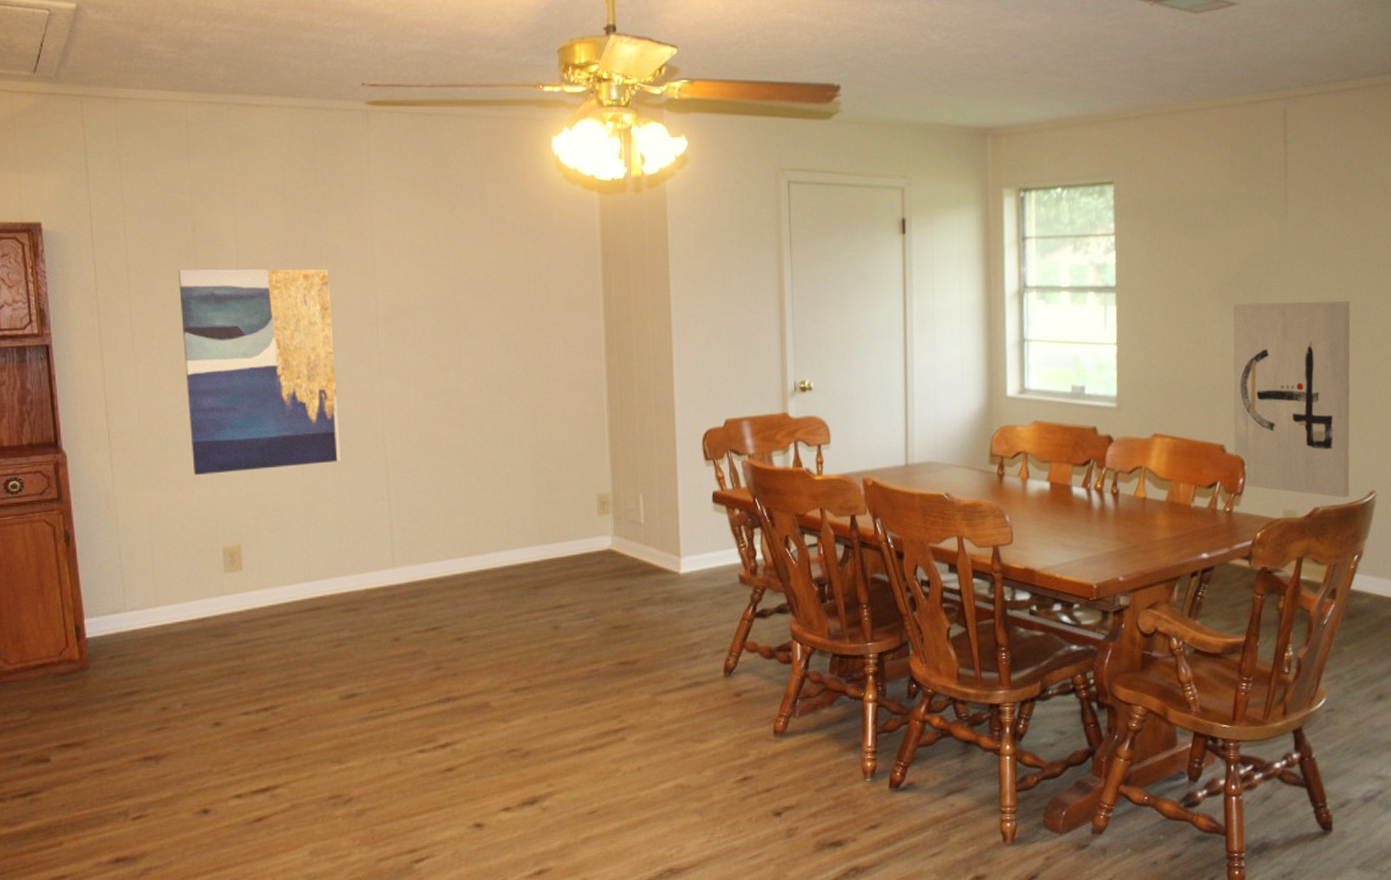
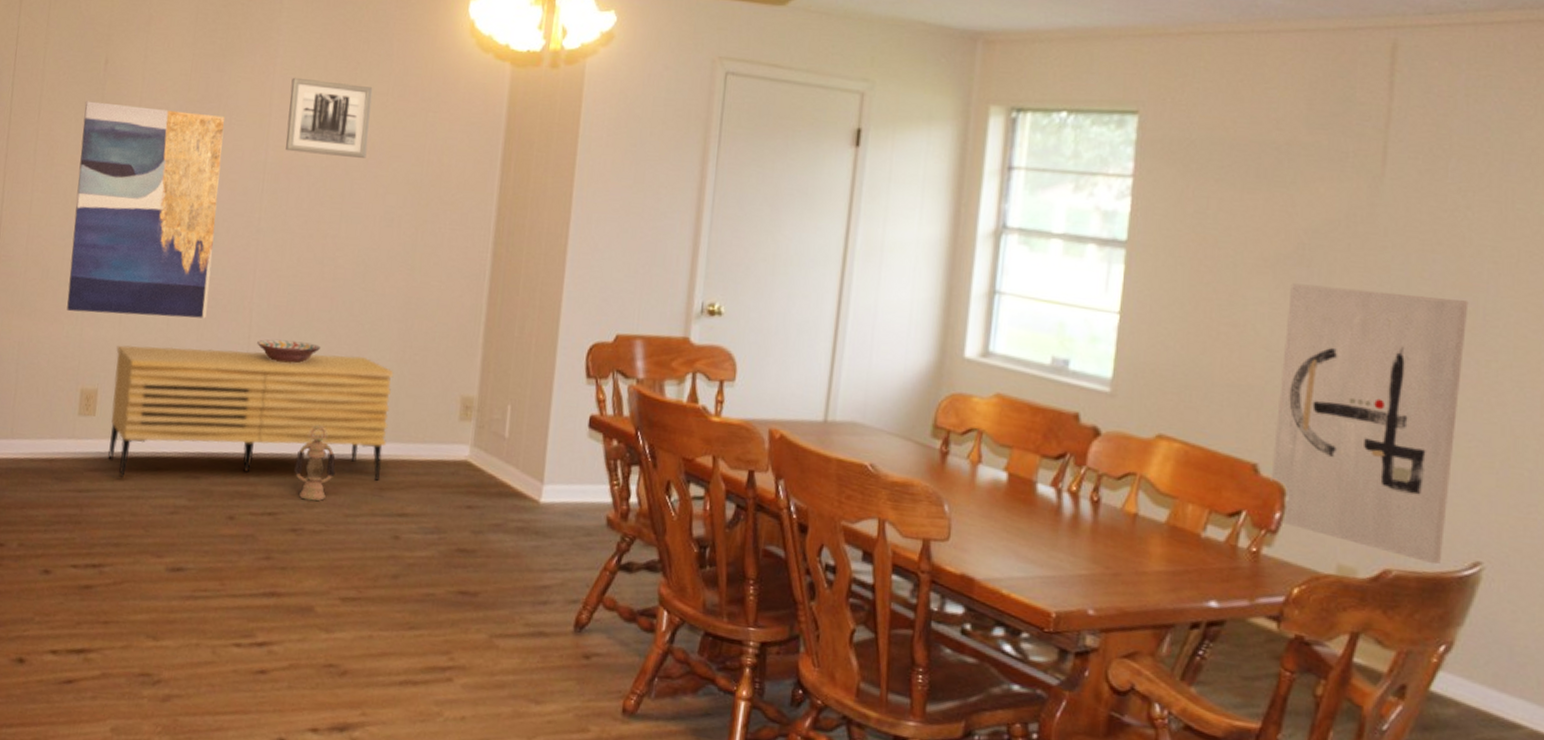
sideboard: none [253,473,534,622] -> present [108,345,394,481]
wall art: none [390,224,475,295] -> present [286,77,373,158]
decorative bowl: none [396,469,458,491] -> present [257,339,320,364]
lantern: none [451,542,490,611] -> present [294,425,336,502]

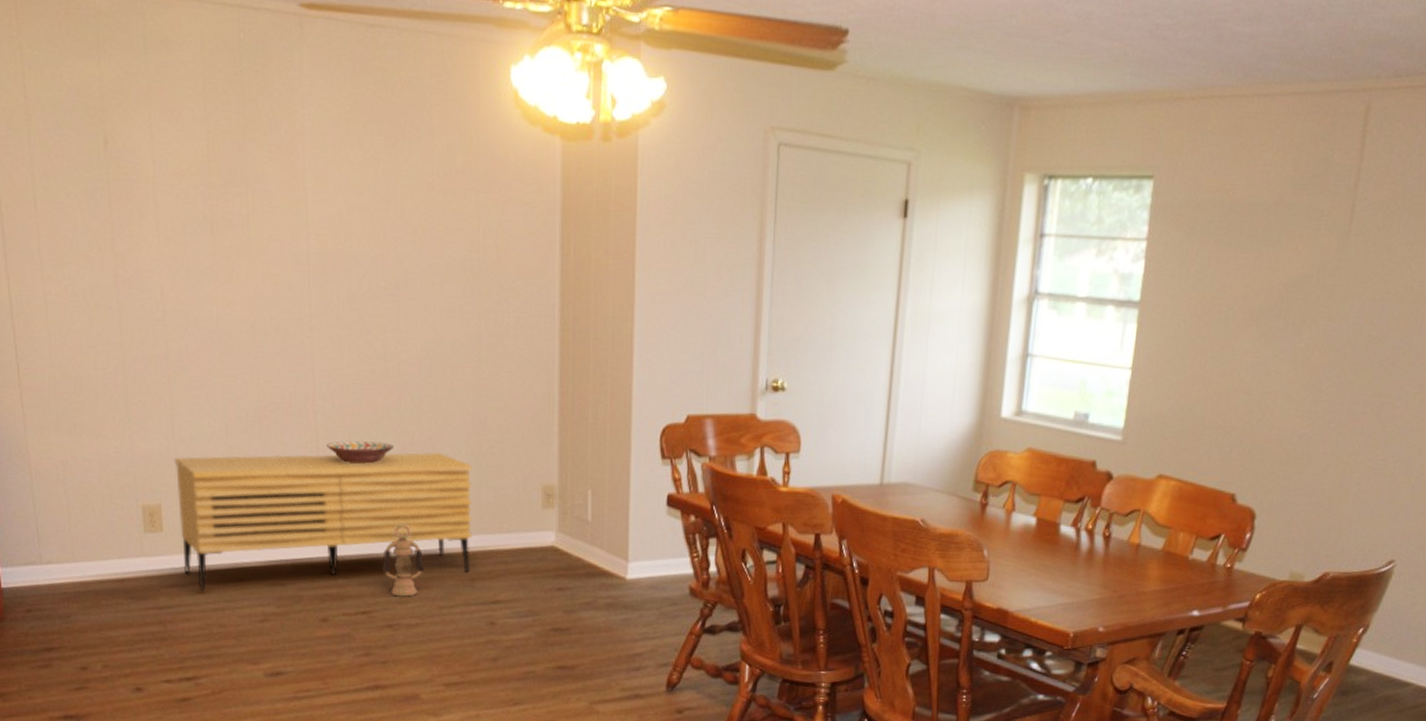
wall art: present [67,101,225,319] -> none [88,188,267,425]
wall art: present [286,77,373,158] -> none [325,156,417,245]
wall art: present [1270,283,1469,565] -> none [1244,334,1405,565]

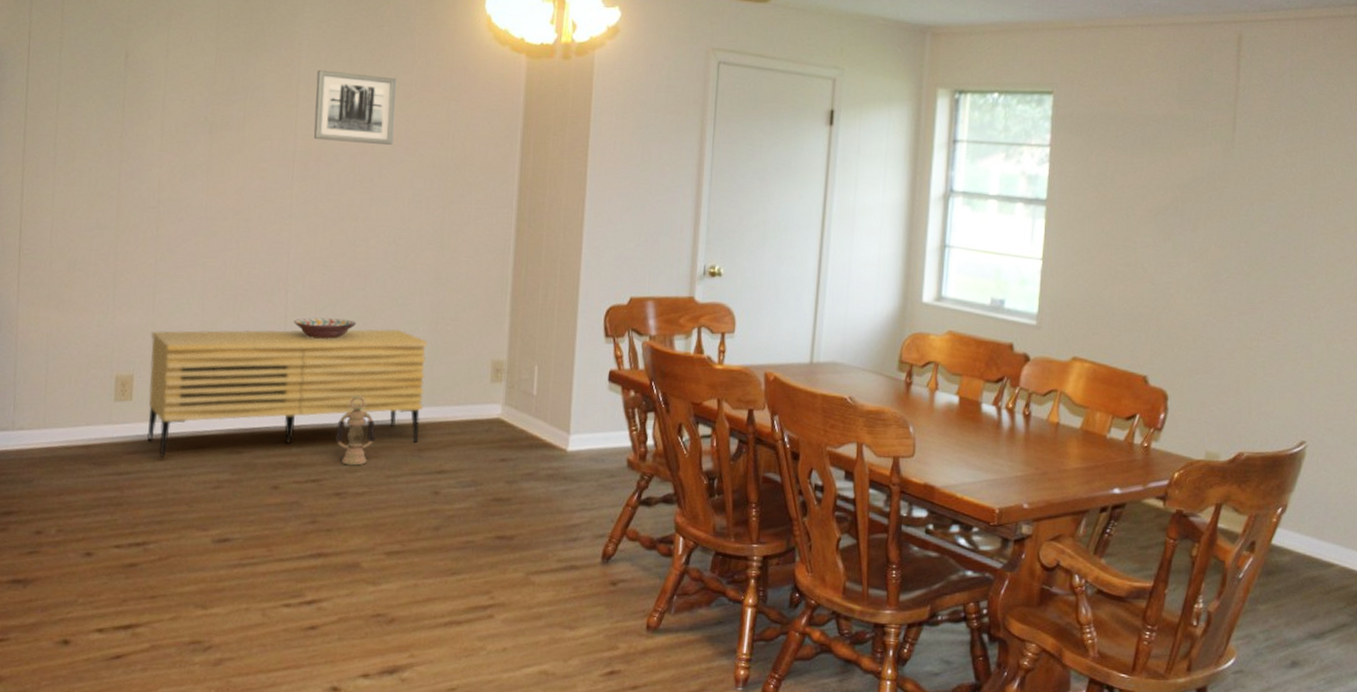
wall art: none [325,156,417,245] -> present [314,69,397,145]

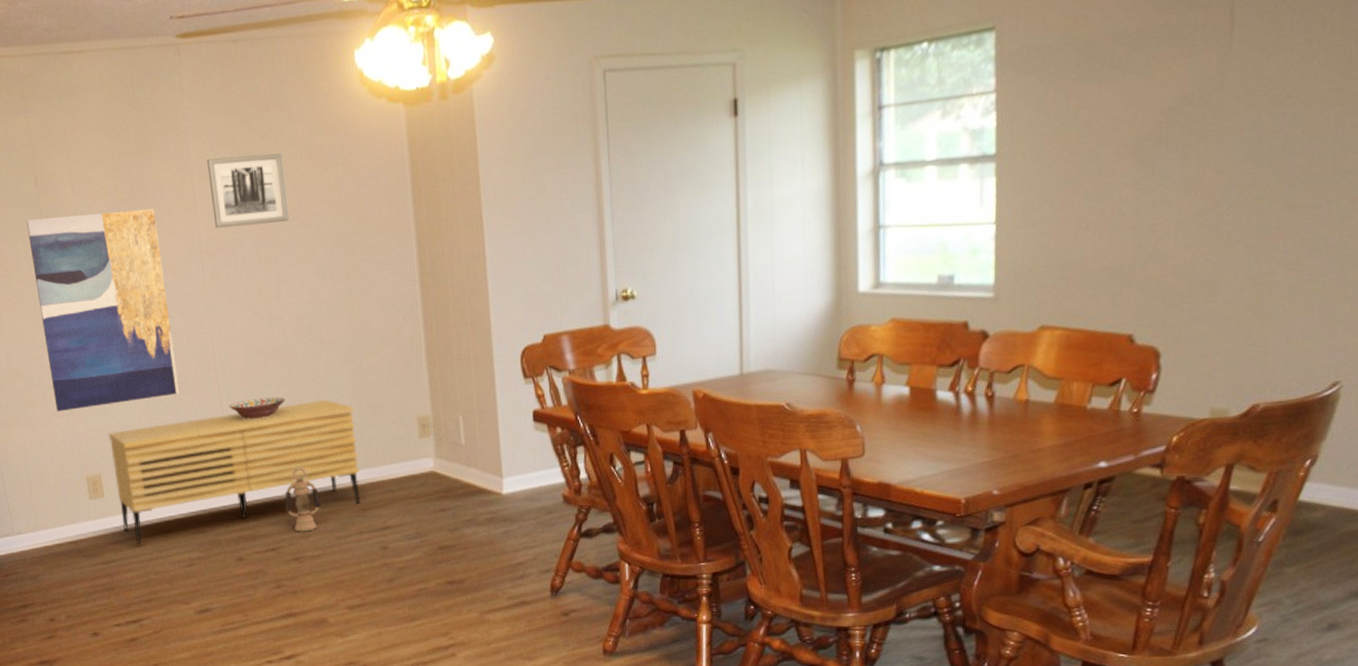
wall art: none [96,94,252,302] -> present [26,208,179,411]

